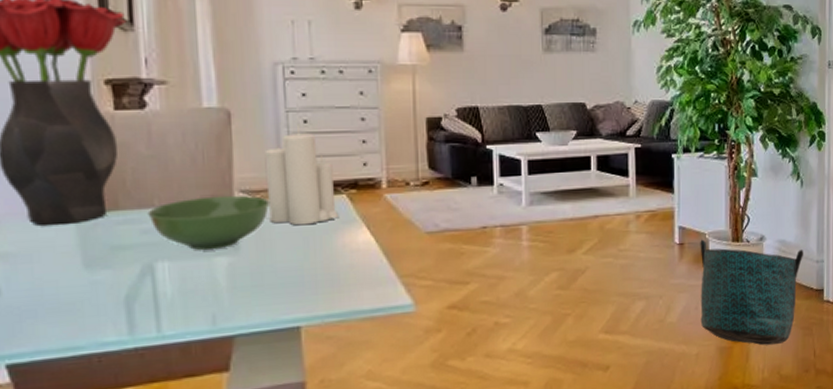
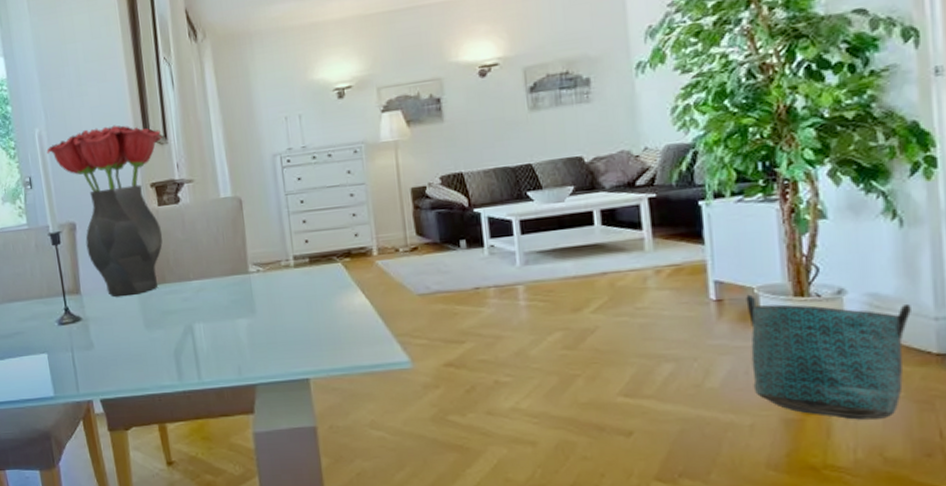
bowl: present [147,195,270,250] -> none [186,267,278,313]
candle: present [264,124,338,226] -> none [270,204,335,292]

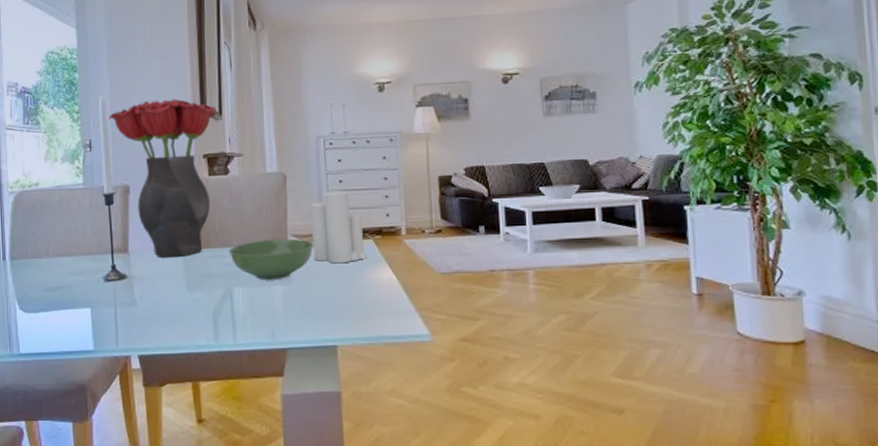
bowl: none [186,267,278,313] -> present [229,238,314,280]
candle: none [270,204,335,292] -> present [310,183,366,264]
storage basket: present [746,294,913,420] -> none [722,291,859,408]

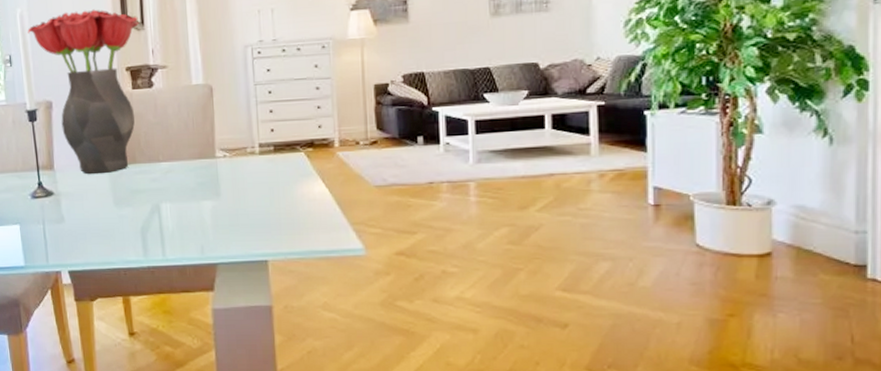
bowl: present [229,238,314,280] -> none [155,152,243,195]
candle: present [310,183,366,264] -> none [238,94,297,178]

